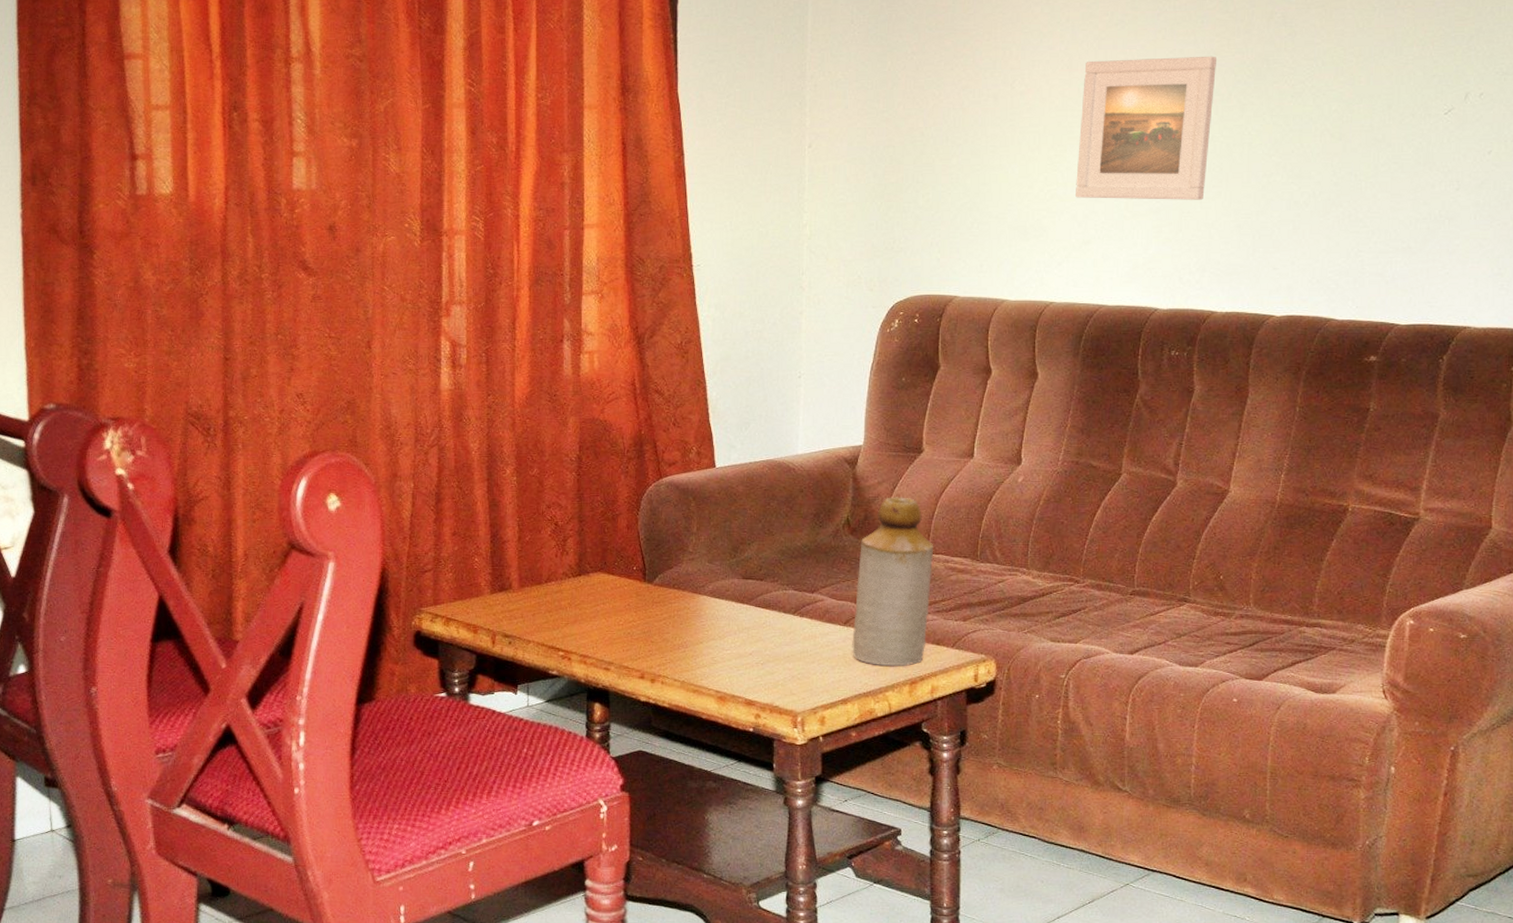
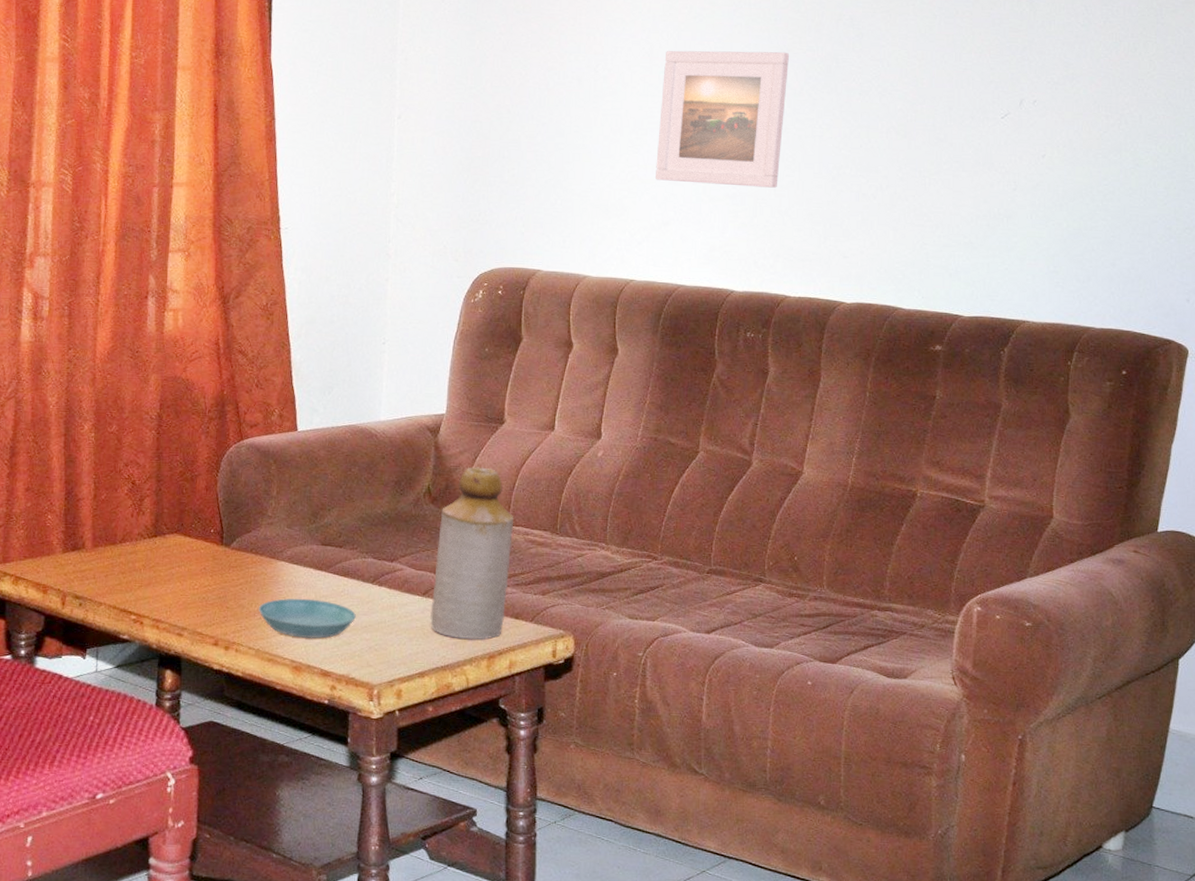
saucer: none [682,631,778,670] -> present [258,598,356,639]

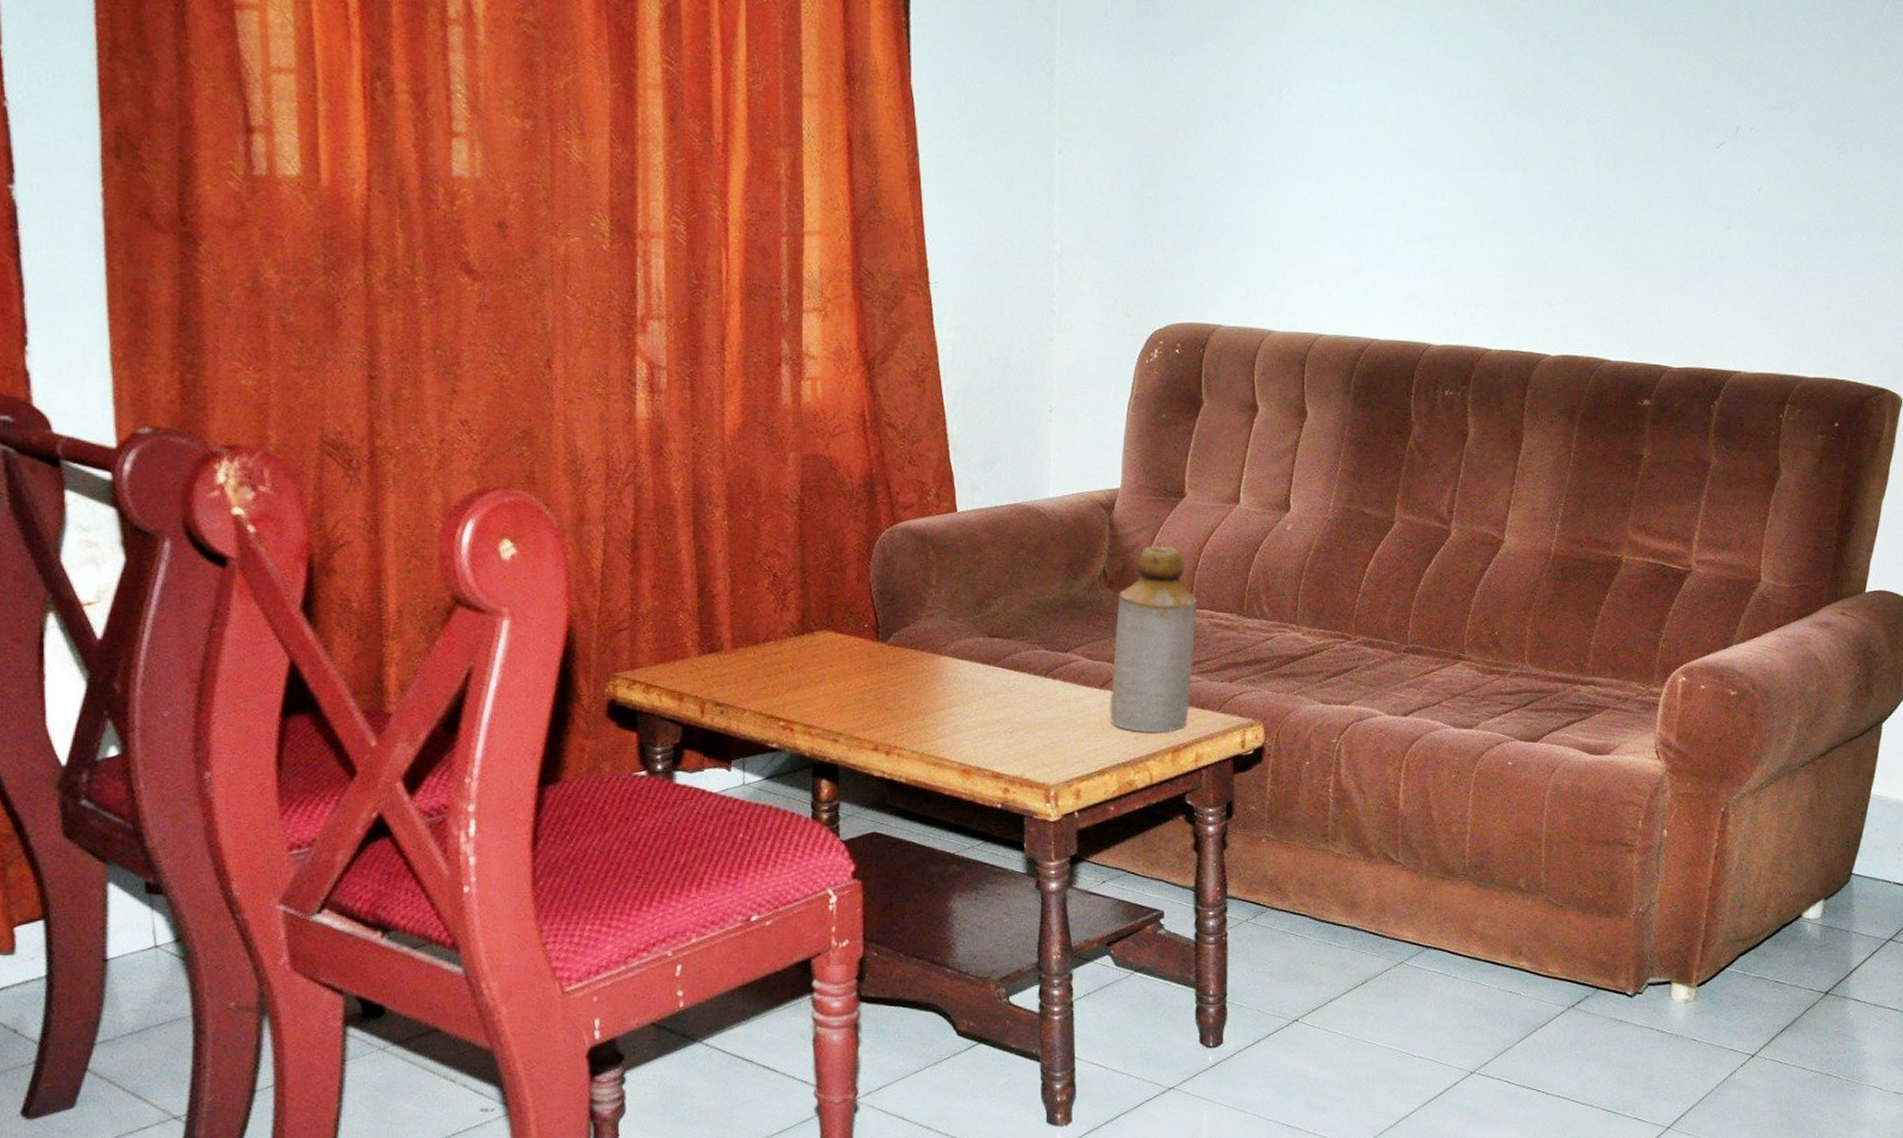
saucer: present [258,598,356,639] -> none [920,696,1028,740]
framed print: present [656,50,789,188] -> none [1346,72,1491,229]

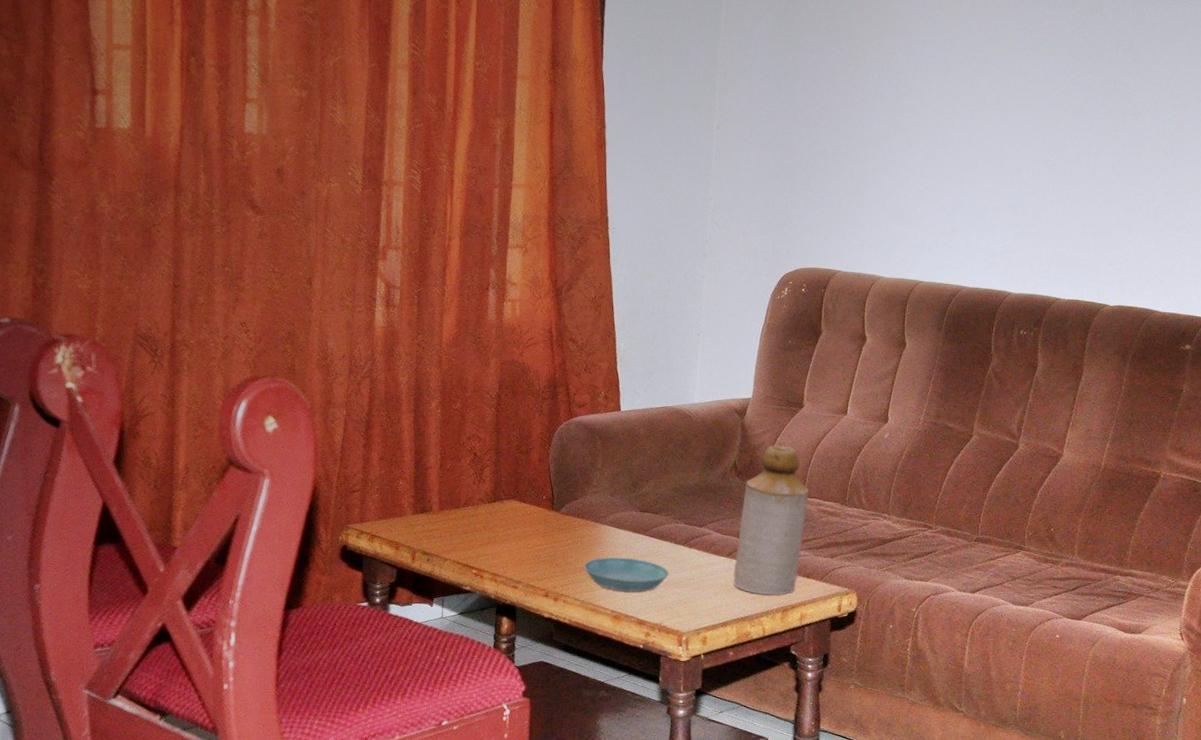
saucer: none [920,696,1028,740] -> present [583,557,669,593]

